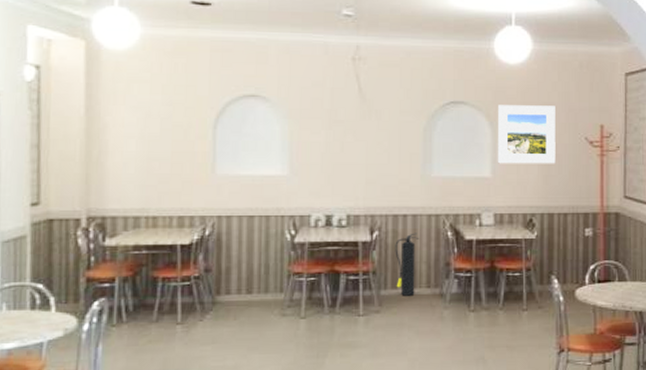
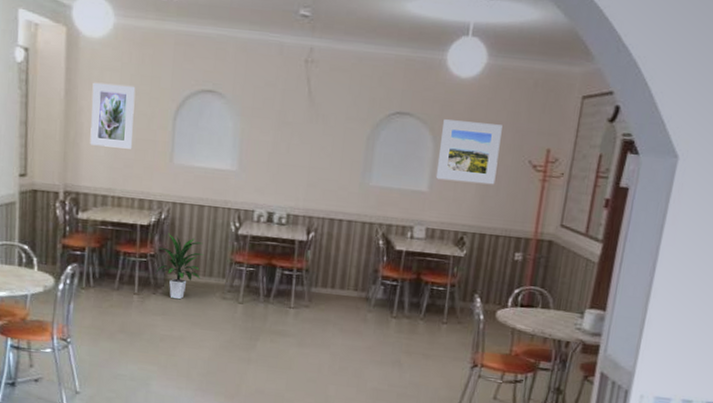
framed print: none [117,96,169,164] -> present [90,82,136,149]
indoor plant: none [201,250,258,324] -> present [155,232,205,300]
fire extinguisher: present [395,233,420,296] -> none [326,237,352,296]

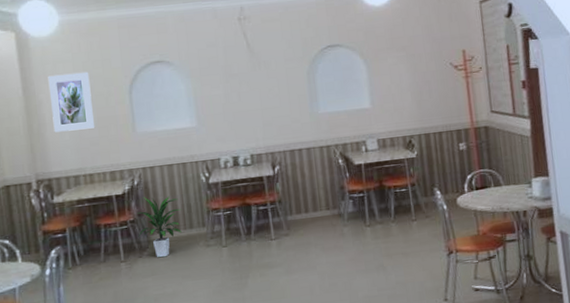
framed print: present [435,119,503,185] -> none [369,38,426,96]

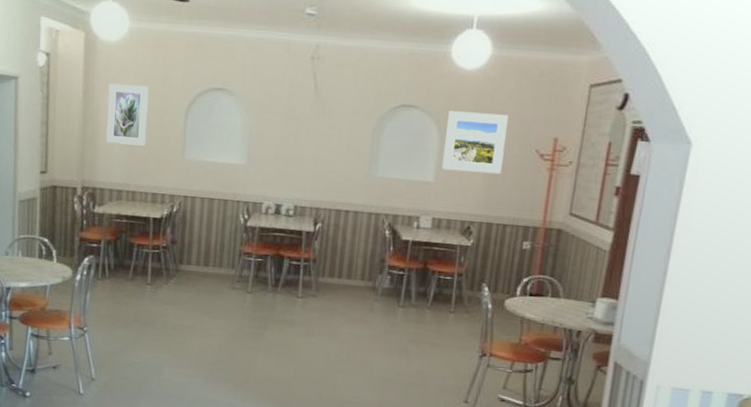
indoor plant: present [137,196,182,258] -> none [167,225,215,290]
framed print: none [369,38,426,96] -> present [441,111,508,175]

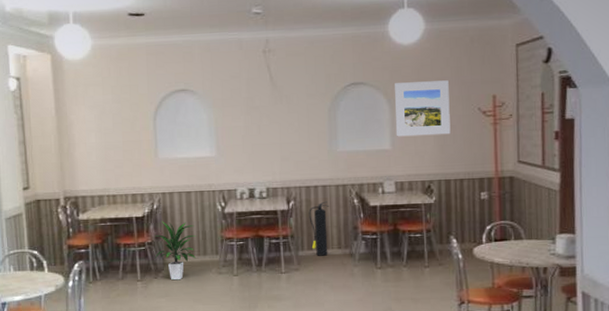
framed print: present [106,83,149,146] -> none [79,96,120,153]
indoor plant: none [167,225,215,290] -> present [154,220,197,281]
fire extinguisher: none [333,228,359,286] -> present [309,201,330,256]

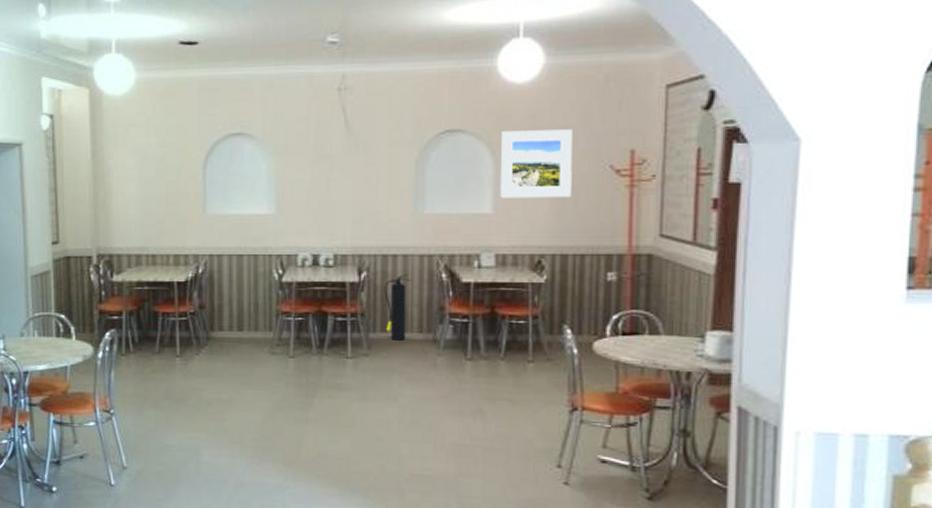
indoor plant: present [154,220,197,281] -> none [197,287,248,359]

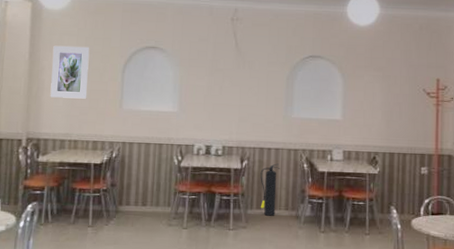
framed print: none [118,139,163,204] -> present [50,45,90,99]
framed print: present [499,129,572,199] -> none [347,59,398,111]

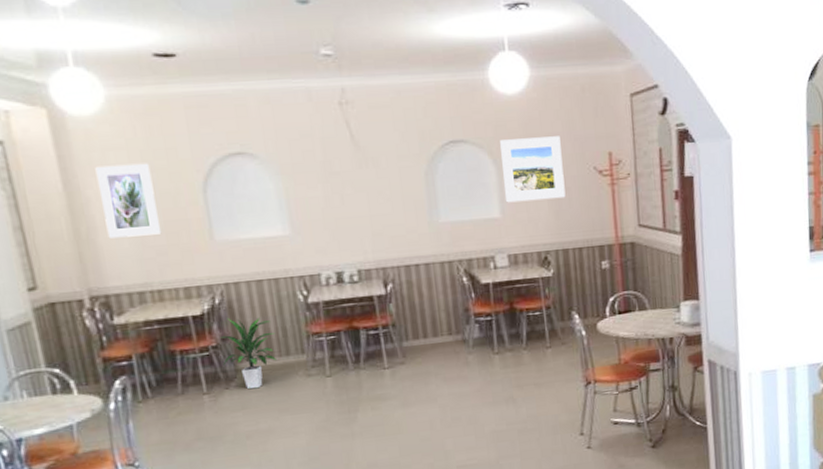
indoor plant: none [108,169,152,229] -> present [220,317,277,390]
fire extinguisher: present [260,163,281,216] -> none [411,281,438,346]
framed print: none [347,59,398,111] -> present [500,136,566,203]

